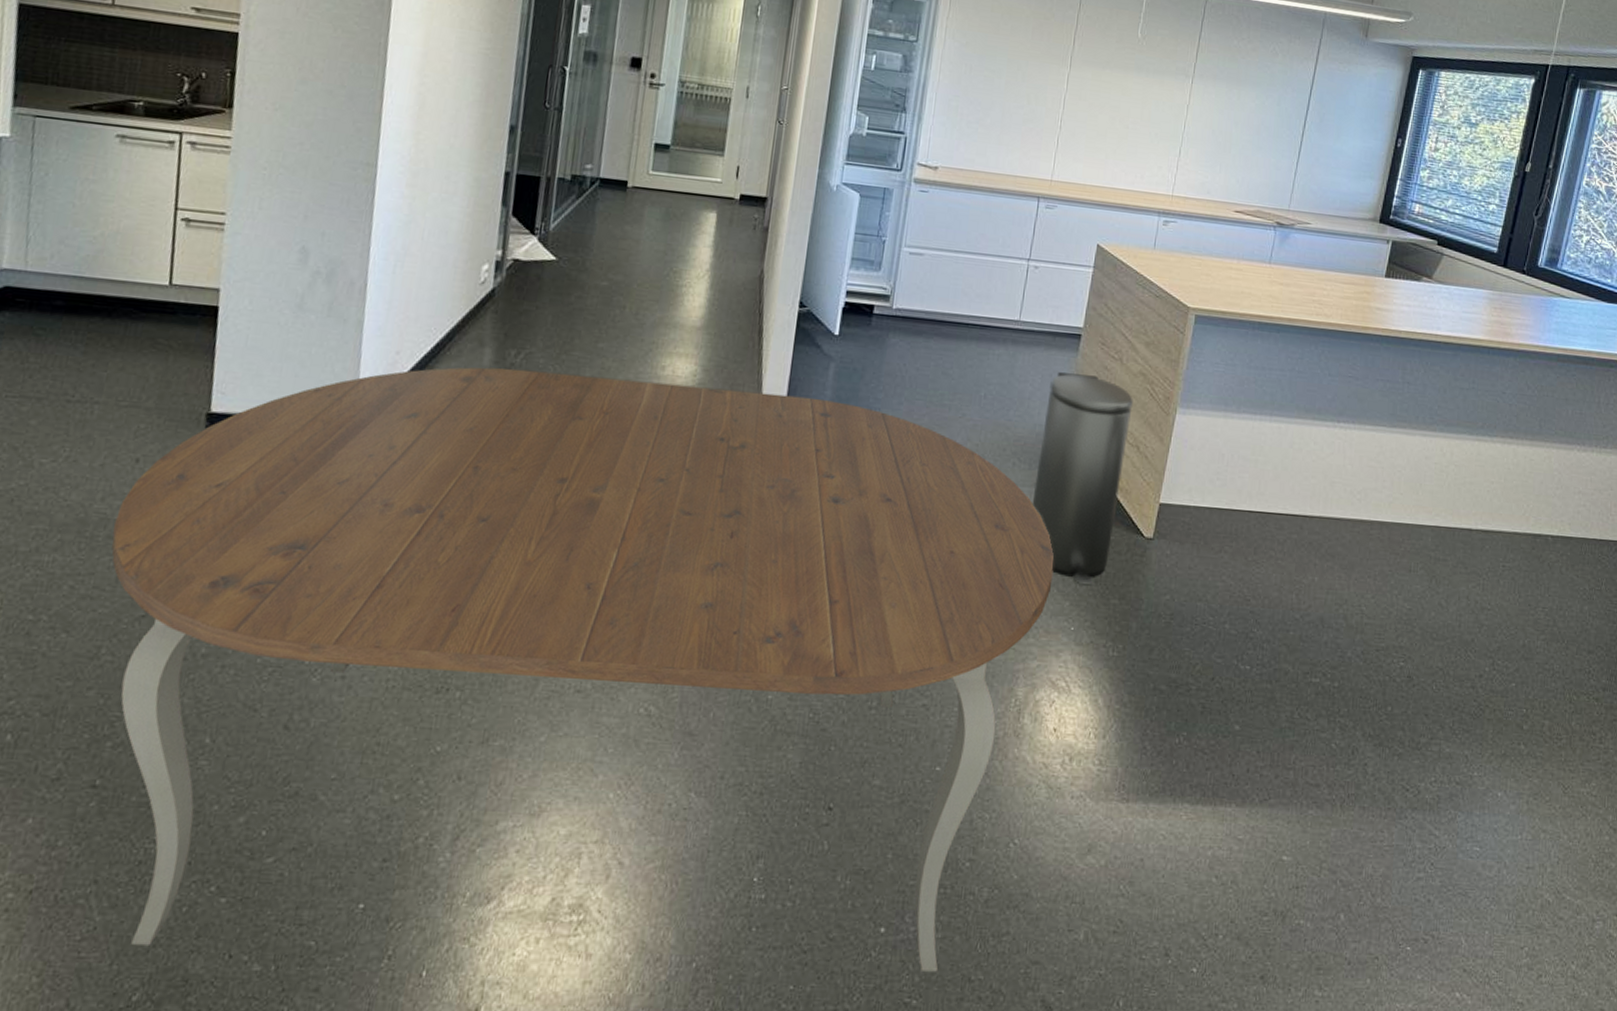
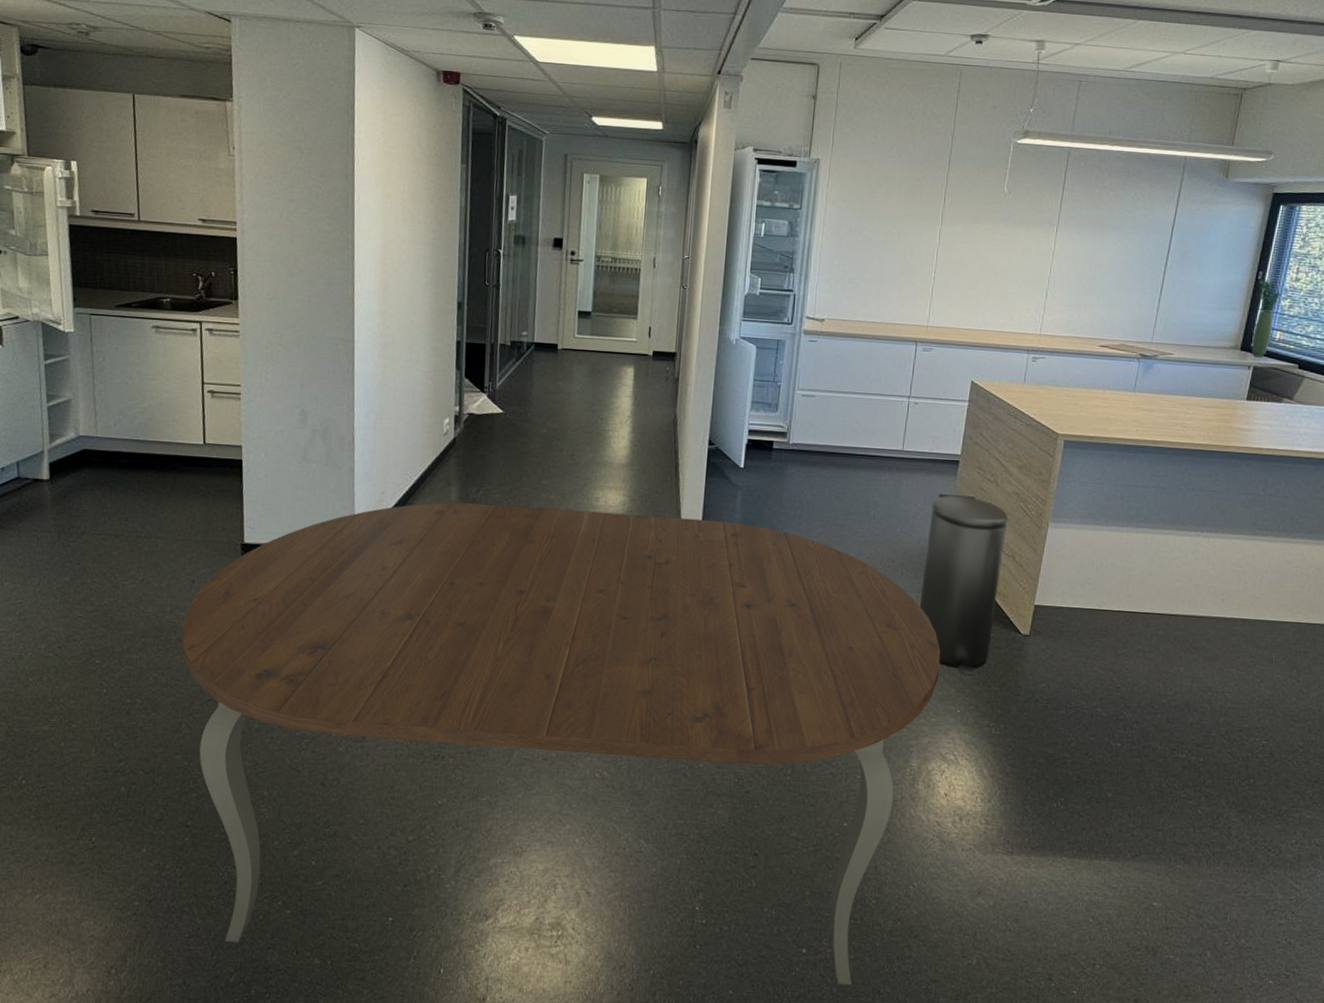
vase: none [1390,144,1420,232] -> present [1251,276,1281,358]

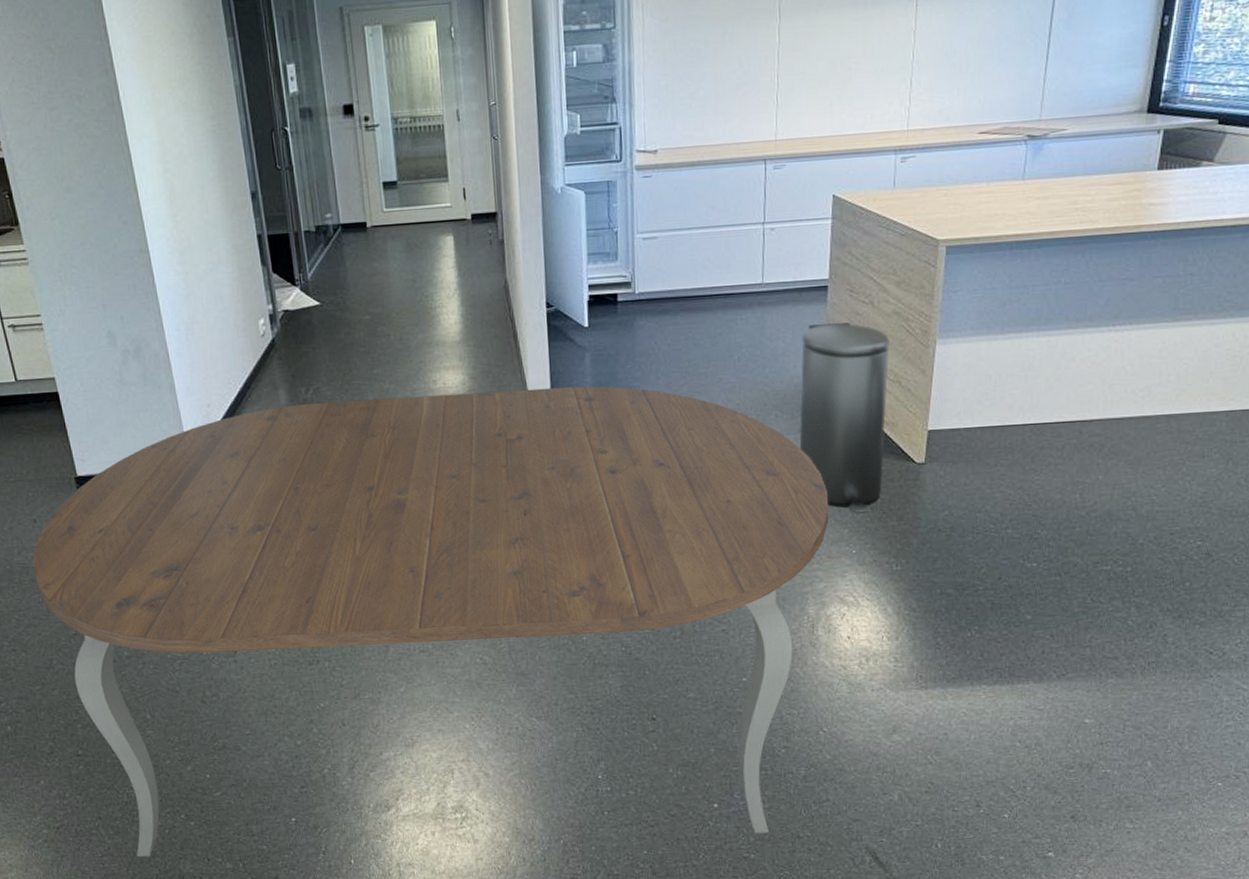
vase: present [1251,276,1281,358] -> none [1160,22,1192,119]

